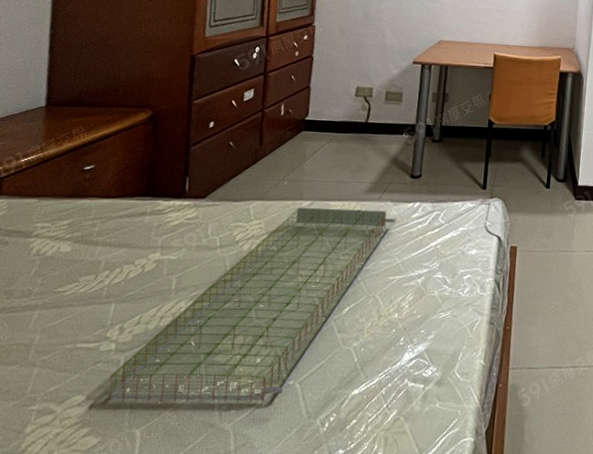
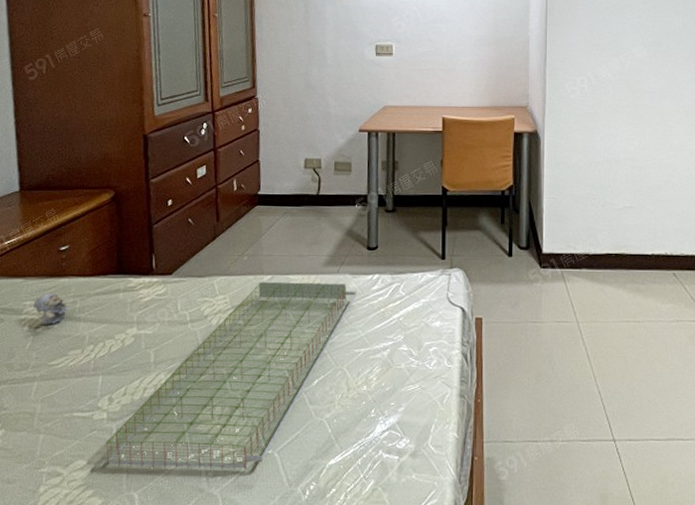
teddy bear: none [45,214,86,249] -> present [33,293,69,325]

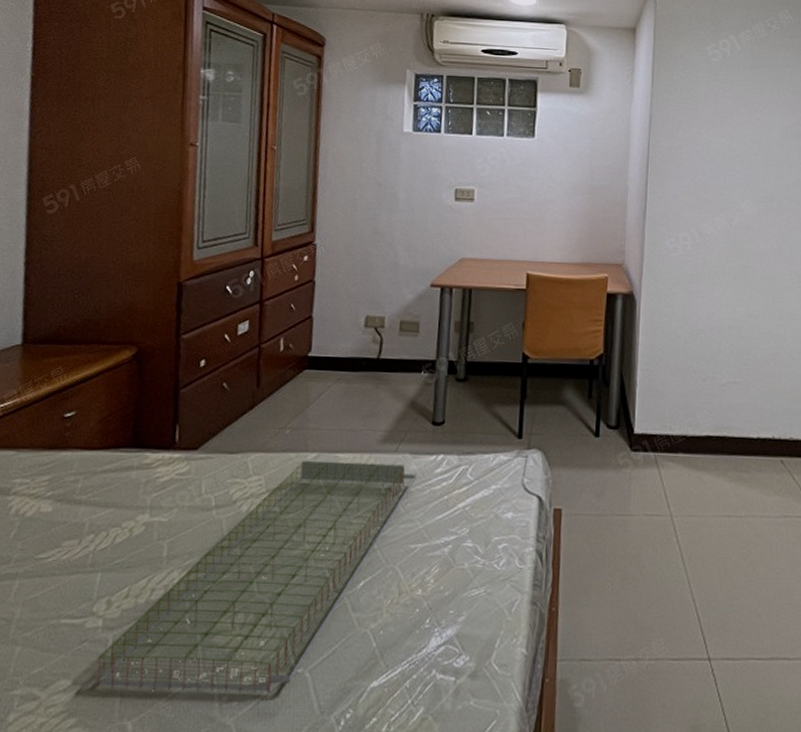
teddy bear: present [33,293,69,325] -> none [24,469,68,509]

